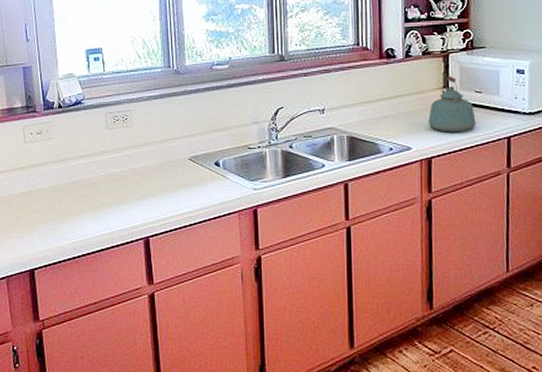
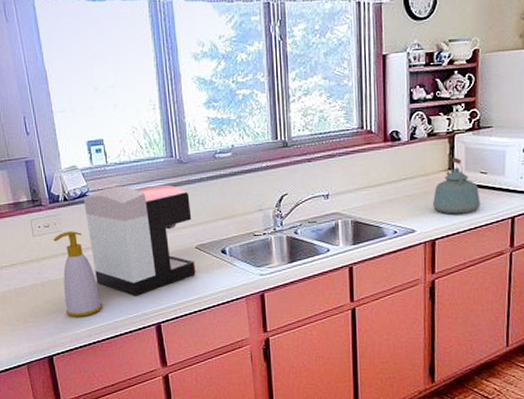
soap bottle: none [44,139,90,228] -> present [53,231,102,317]
coffee maker: none [78,94,188,208] -> present [83,184,196,296]

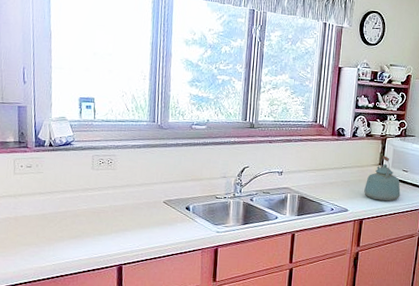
soap bottle: present [53,231,102,317] -> none [33,173,70,252]
coffee maker: present [83,184,196,296] -> none [67,140,165,239]

